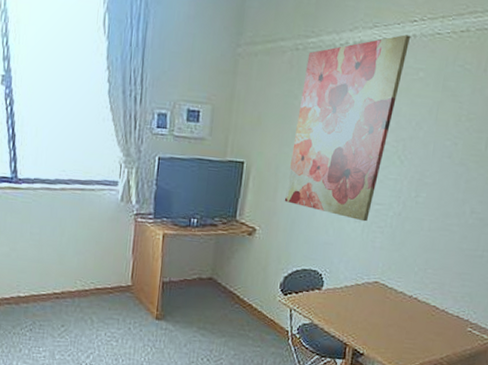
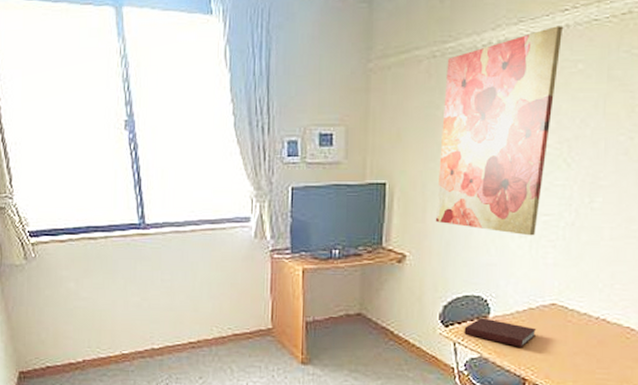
notebook: none [300,289,361,317] -> present [464,318,537,347]

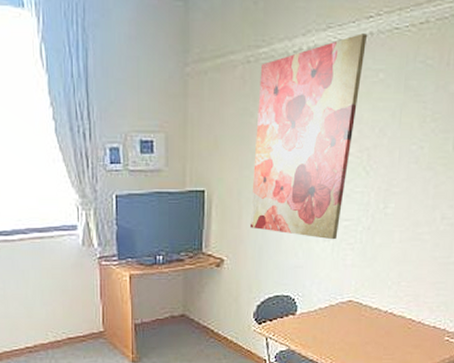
notebook: present [464,318,537,347] -> none [275,315,336,340]

